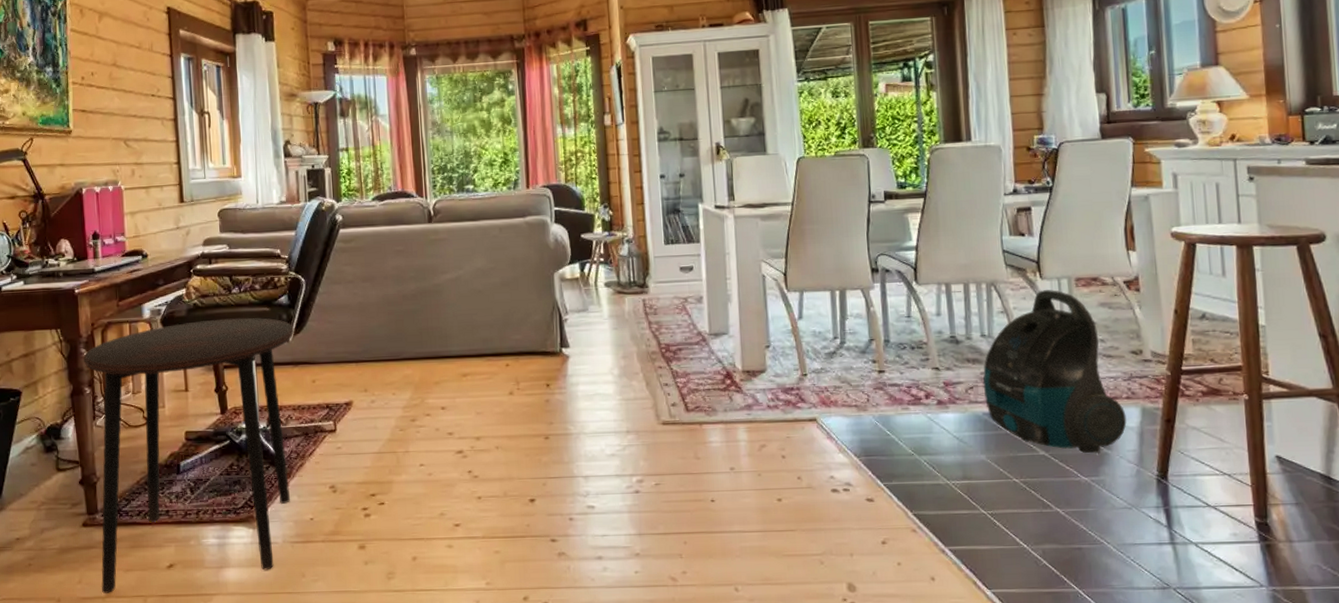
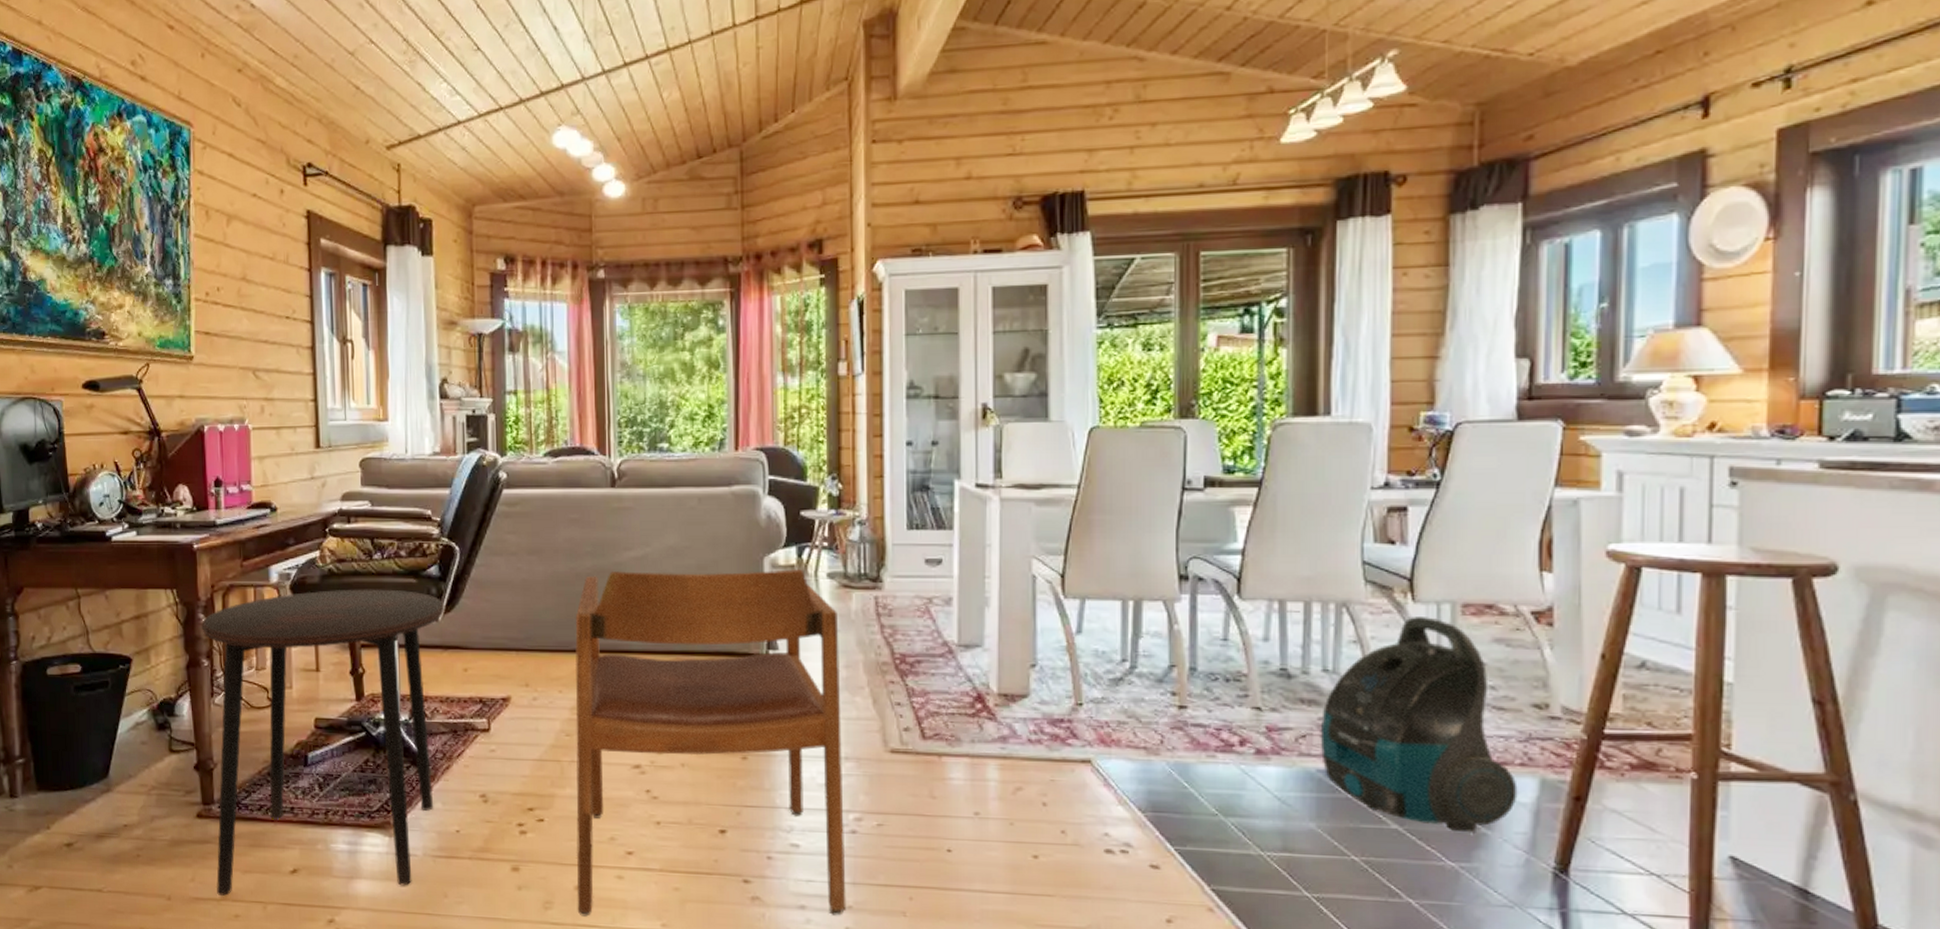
armchair: none [404,280,635,583] -> present [574,568,847,917]

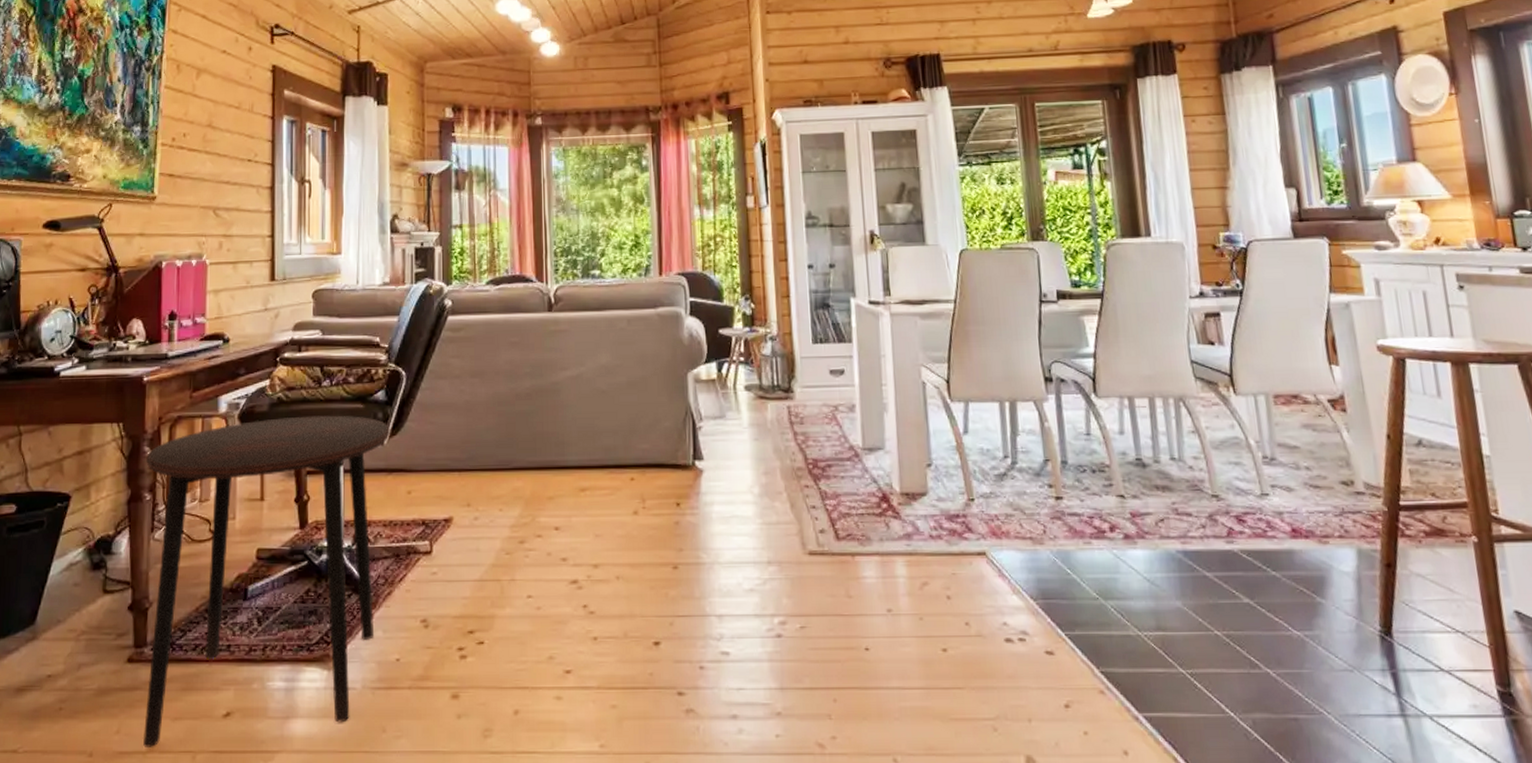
armchair: present [574,568,847,917] -> none [514,382,776,743]
vacuum cleaner: present [1320,617,1518,833] -> none [1174,407,1342,603]

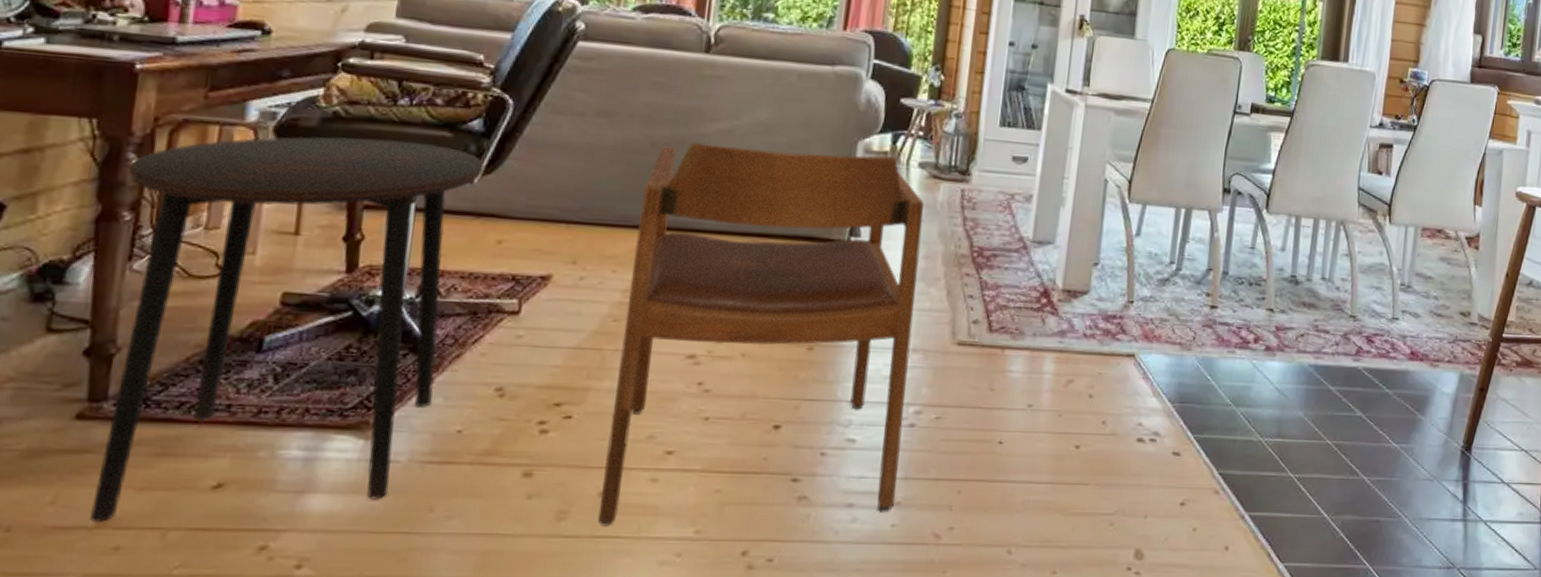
armchair: none [514,382,776,743] -> present [597,143,924,527]

